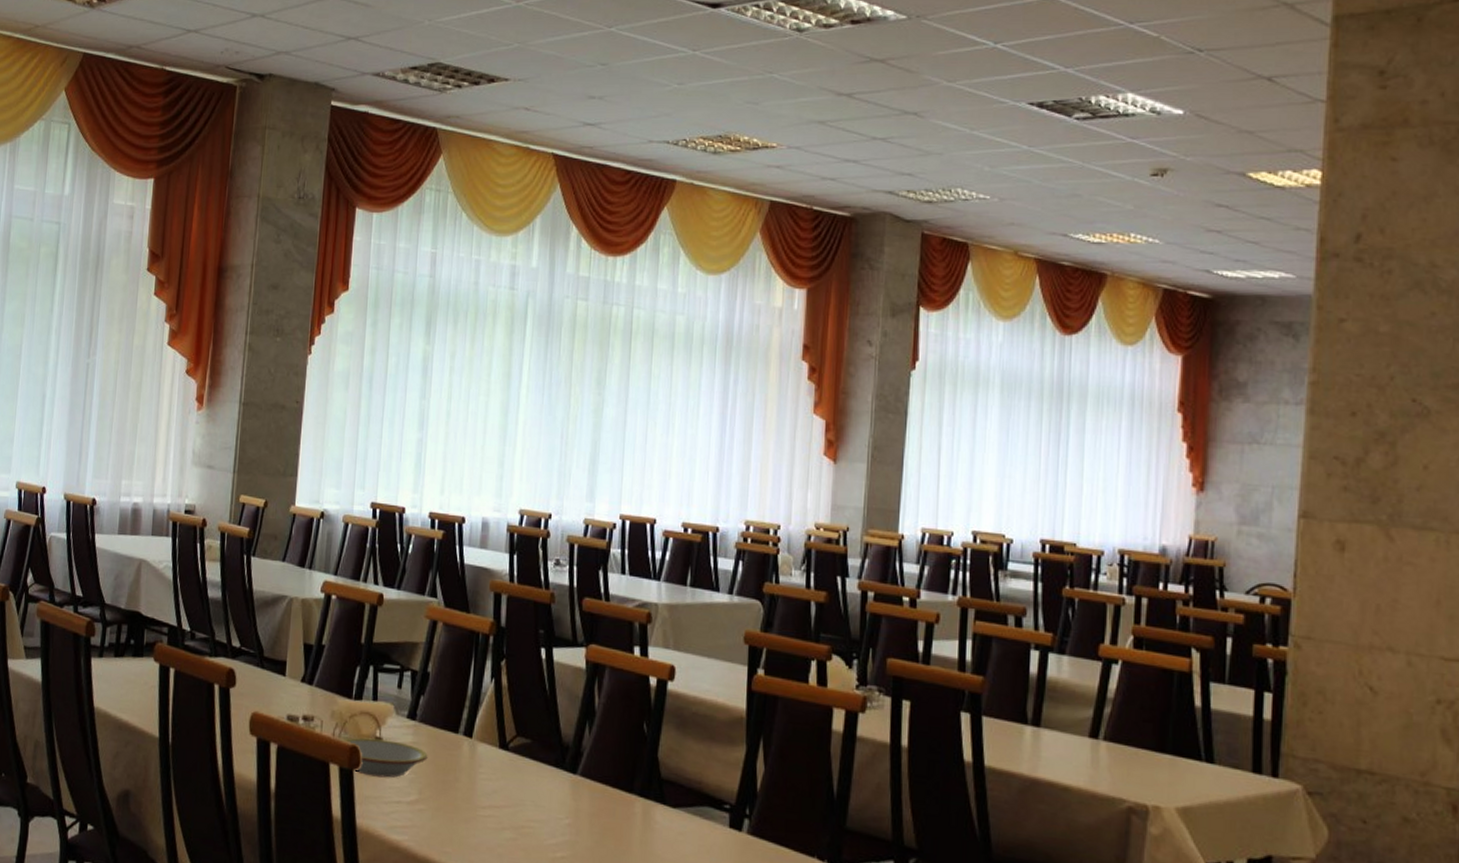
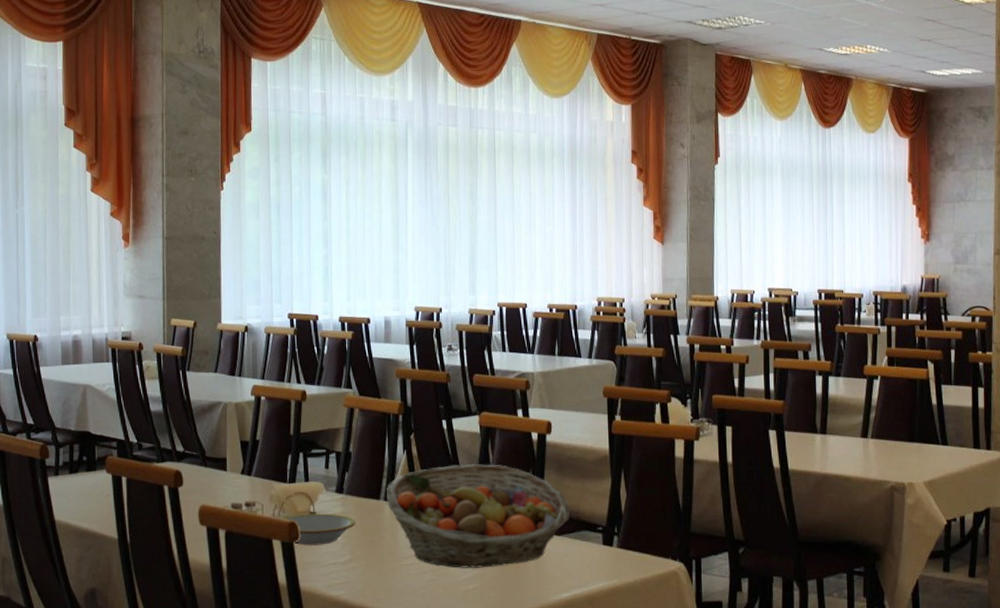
fruit basket: none [467,703,691,835] -> present [387,464,570,568]

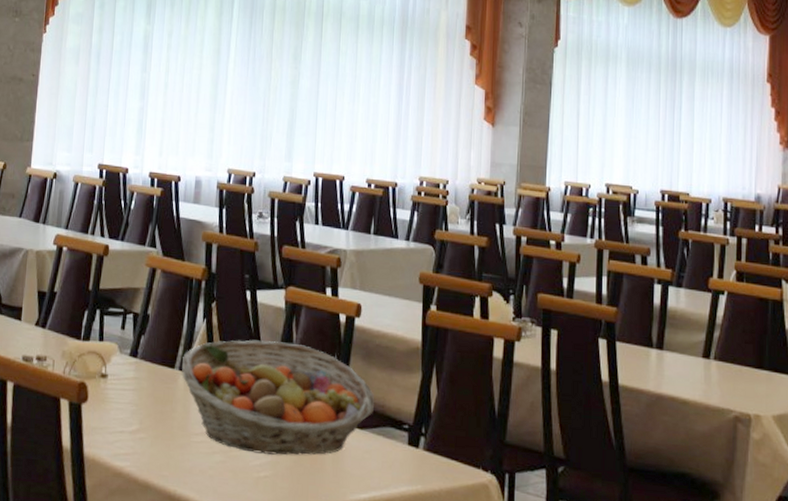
bowl: present [279,513,356,546] -> none [69,374,148,410]

